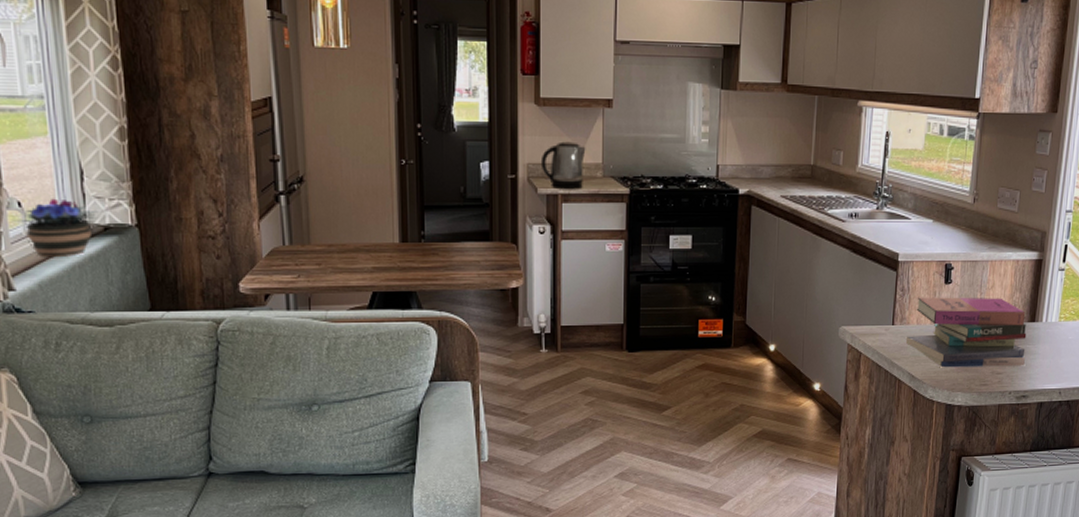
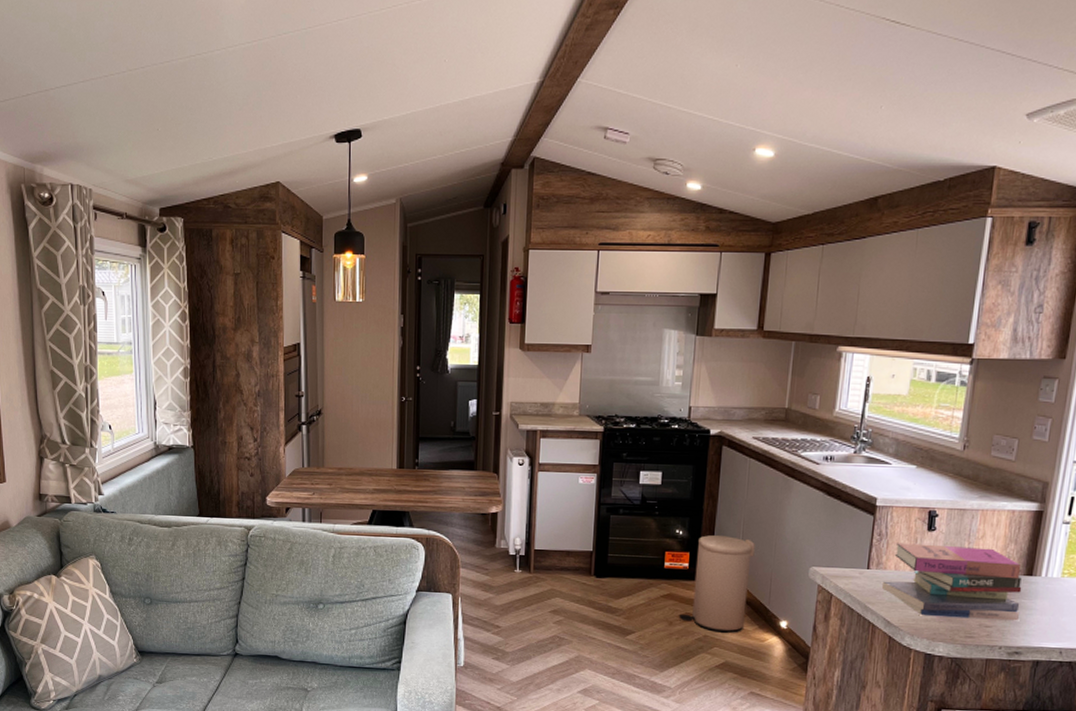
potted flower: present [20,198,98,257] -> none [109,423,165,470]
kettle: present [540,141,586,190] -> none [522,383,565,427]
pedal bin: none [714,300,787,400] -> present [678,535,755,633]

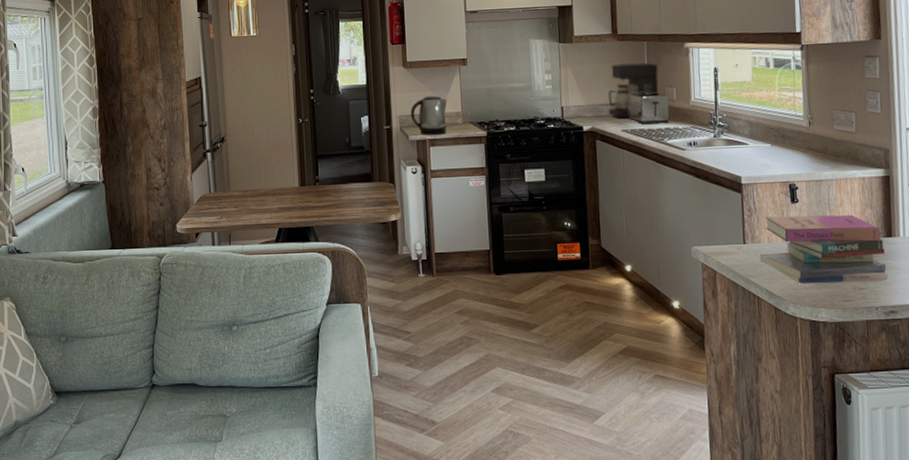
kettle: none [522,383,565,427] -> present [410,95,447,136]
pedal bin: present [678,535,755,633] -> none [577,224,640,318]
coffee maker: none [741,364,803,425] -> present [608,62,659,119]
toaster: none [762,397,811,434] -> present [628,92,670,125]

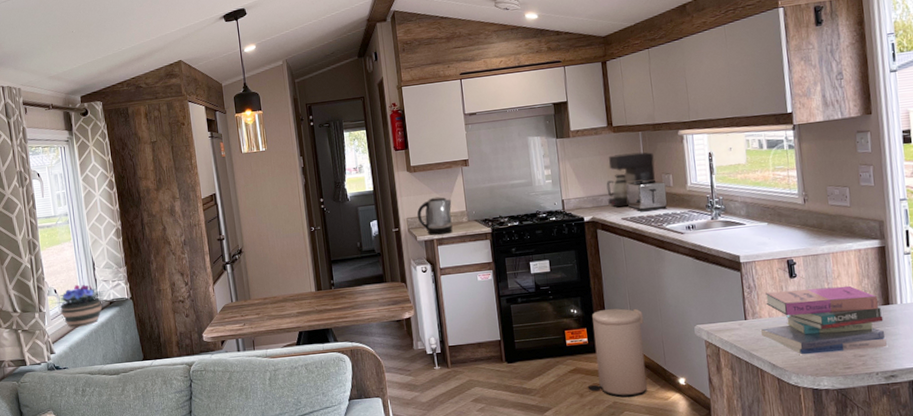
potted flower: none [23,164,76,209] -> present [56,284,105,327]
pedal bin: none [577,224,640,318] -> present [587,308,648,398]

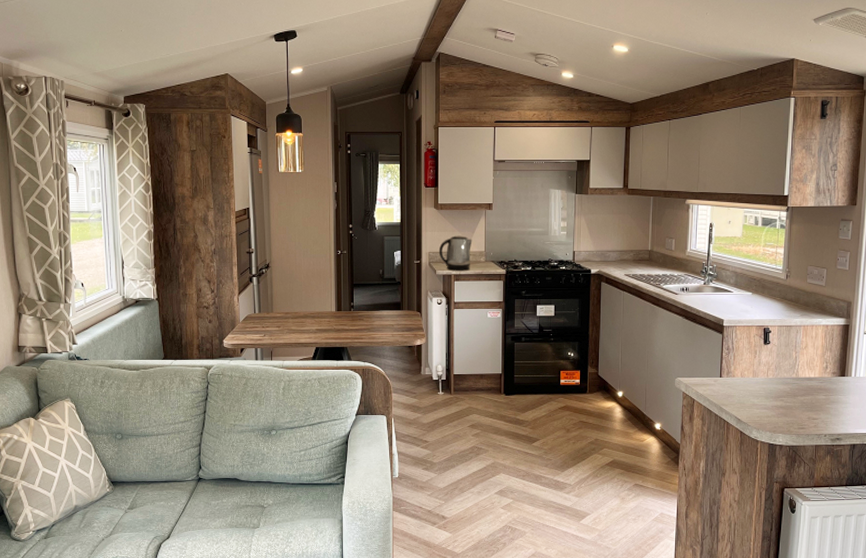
potted flower: present [56,284,105,327] -> none [82,280,132,321]
pedal bin: present [587,308,648,398] -> none [574,356,632,436]
coffee maker: present [606,152,656,208] -> none [615,215,661,264]
toaster: present [626,180,668,212] -> none [631,242,668,271]
books: present [760,285,887,355] -> none [732,355,838,413]

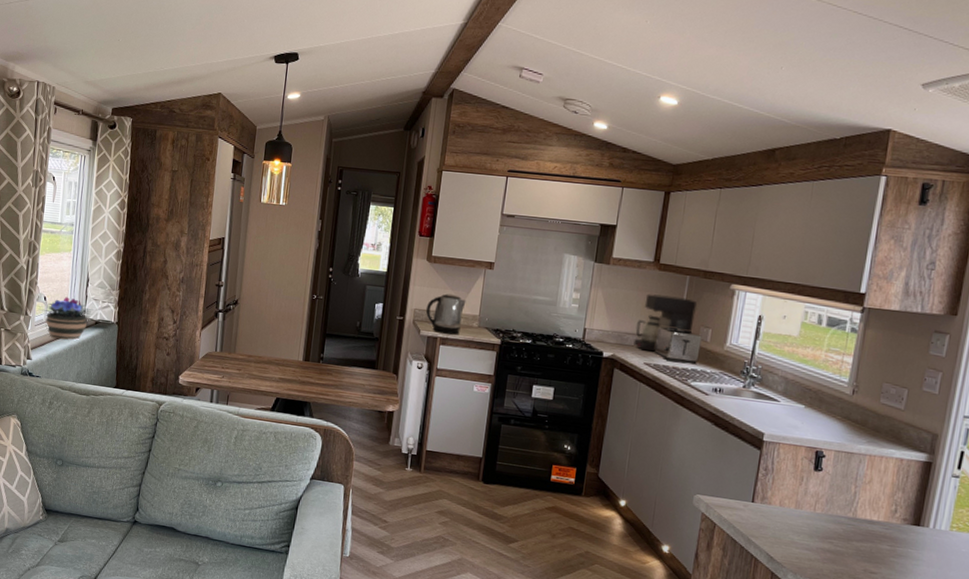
potted flower: none [82,280,132,321] -> present [43,296,94,340]
coffee maker: none [615,215,661,264] -> present [634,293,697,352]
toaster: none [631,242,668,271] -> present [654,326,702,365]

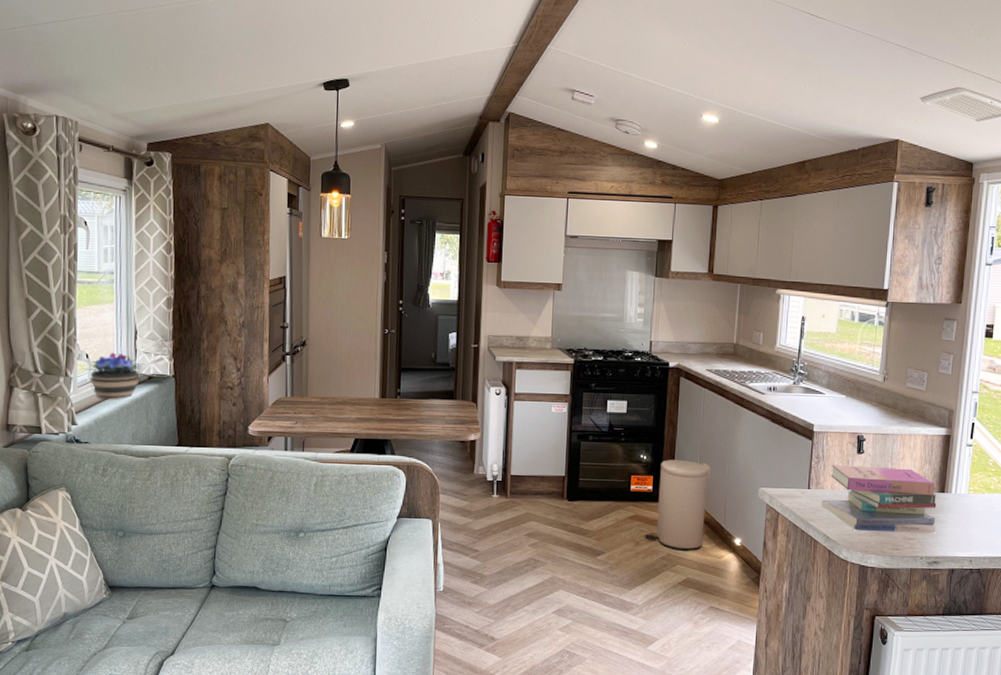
kettle: present [425,293,466,336] -> none [499,318,538,359]
pedal bin: none [562,453,641,552] -> present [644,460,711,551]
coffee maker: present [634,293,697,352] -> none [696,303,748,358]
toaster: present [654,326,702,365] -> none [714,334,755,367]
books: none [765,479,909,571] -> present [820,464,937,534]

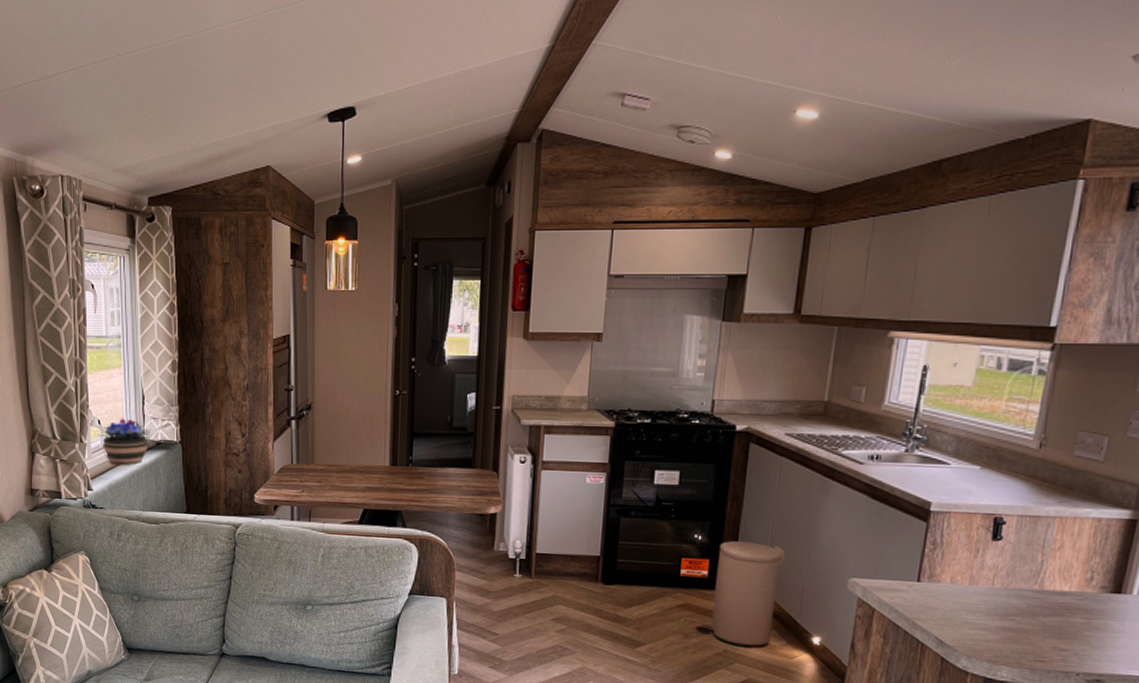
books: present [820,464,937,534] -> none [933,553,1108,645]

